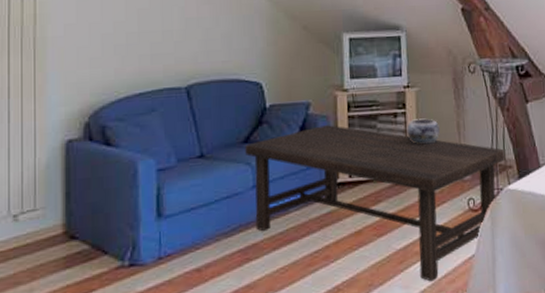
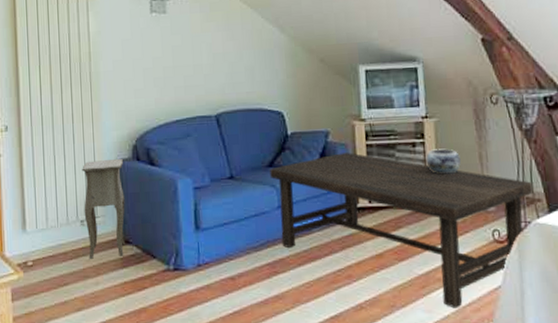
side table: none [18,138,85,261] -> present [82,158,138,259]

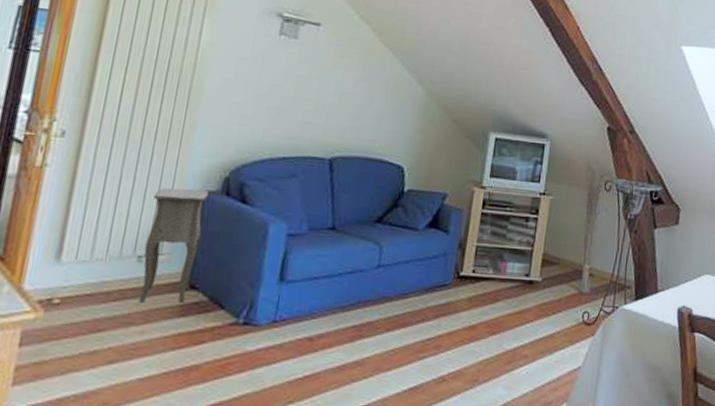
coffee table: present [270,152,534,309] -> none [373,218,627,387]
decorative bowl: present [426,148,461,175] -> none [535,226,568,253]

